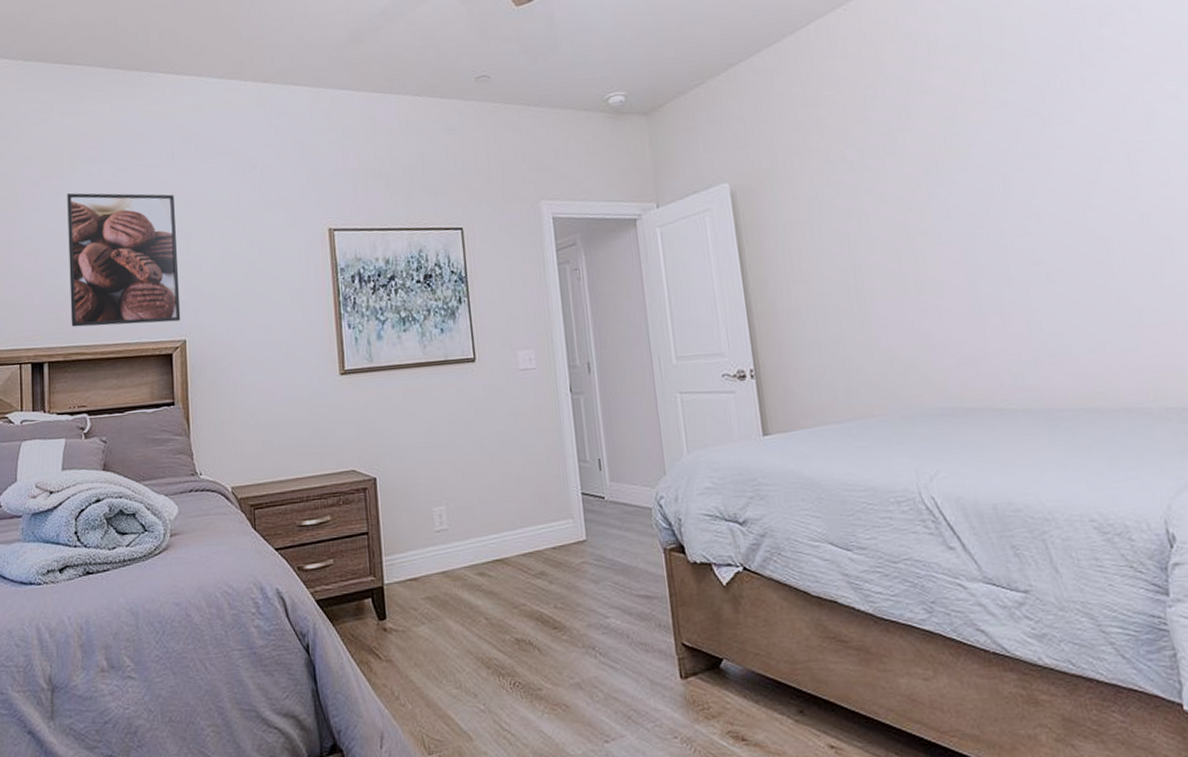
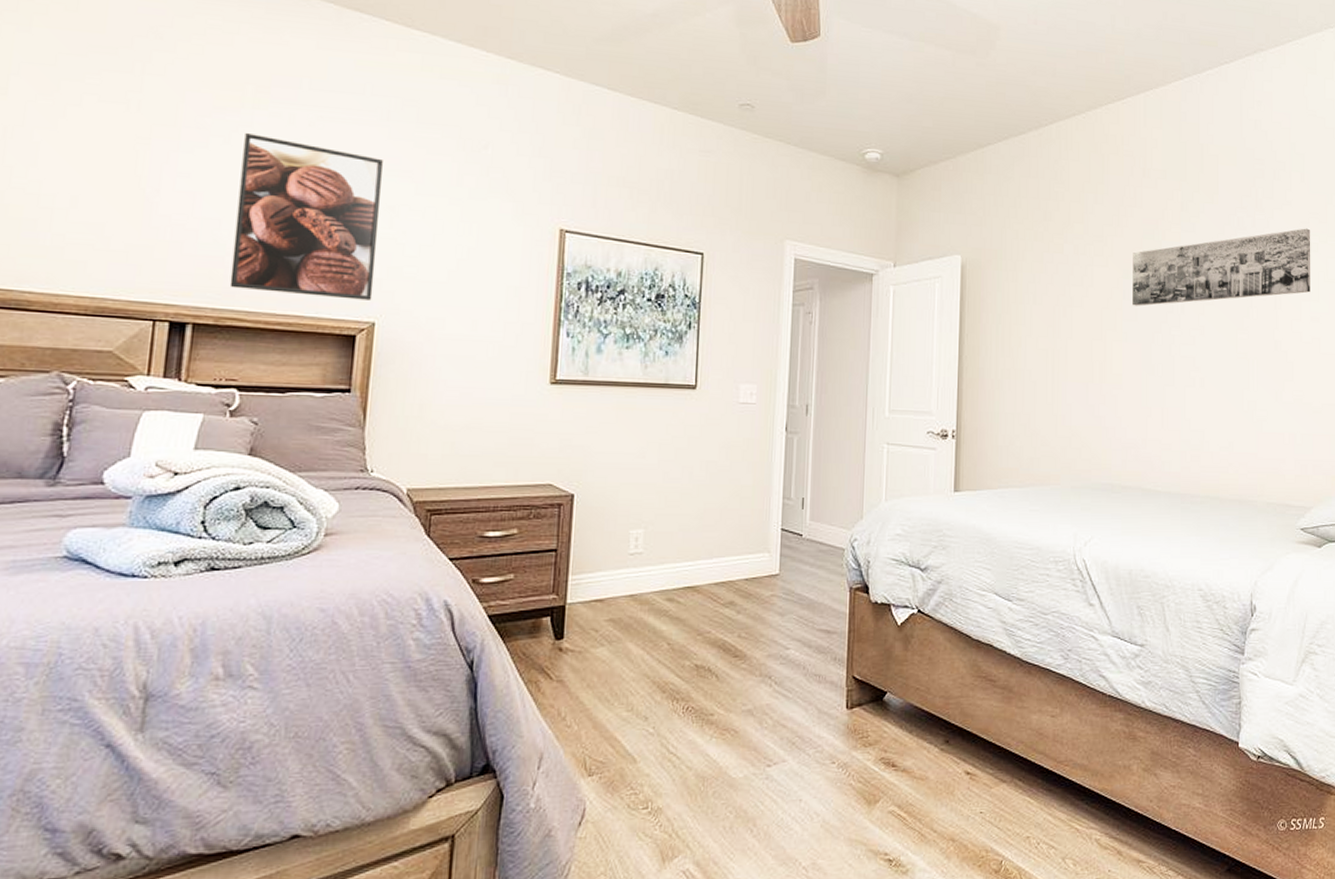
wall art: none [931,74,1178,203] -> present [1132,228,1311,306]

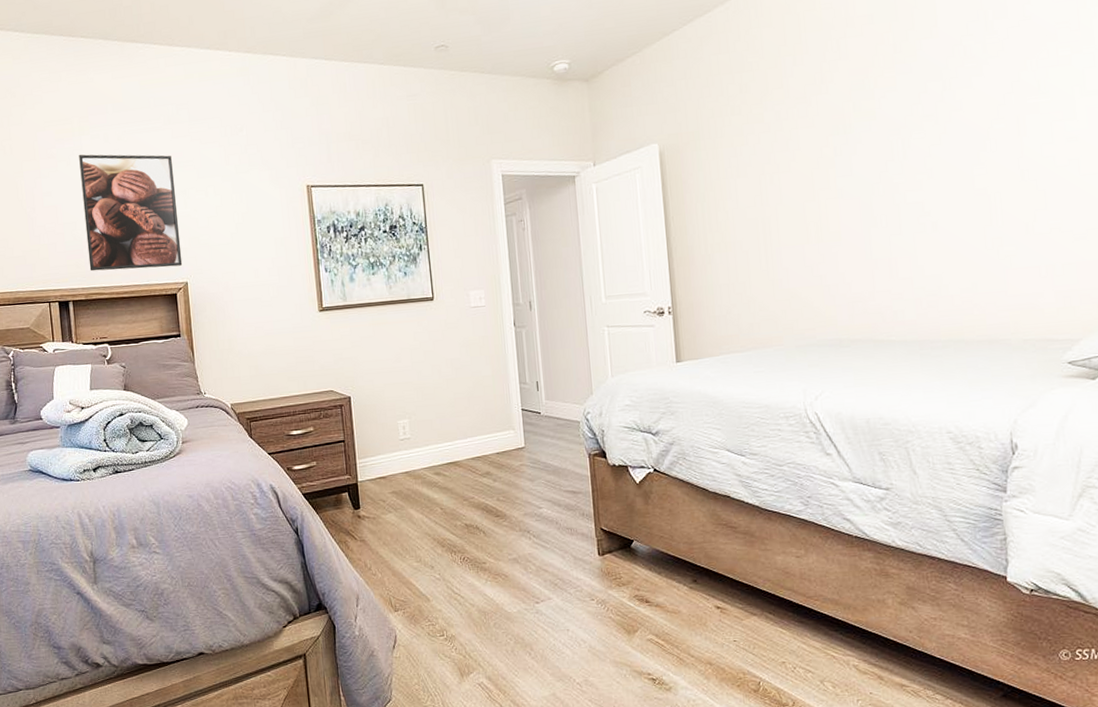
wall art: present [1132,228,1311,306] -> none [841,41,1064,161]

